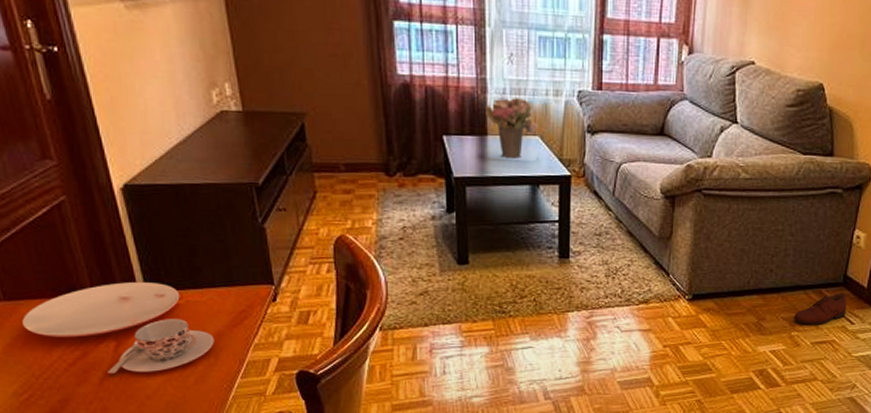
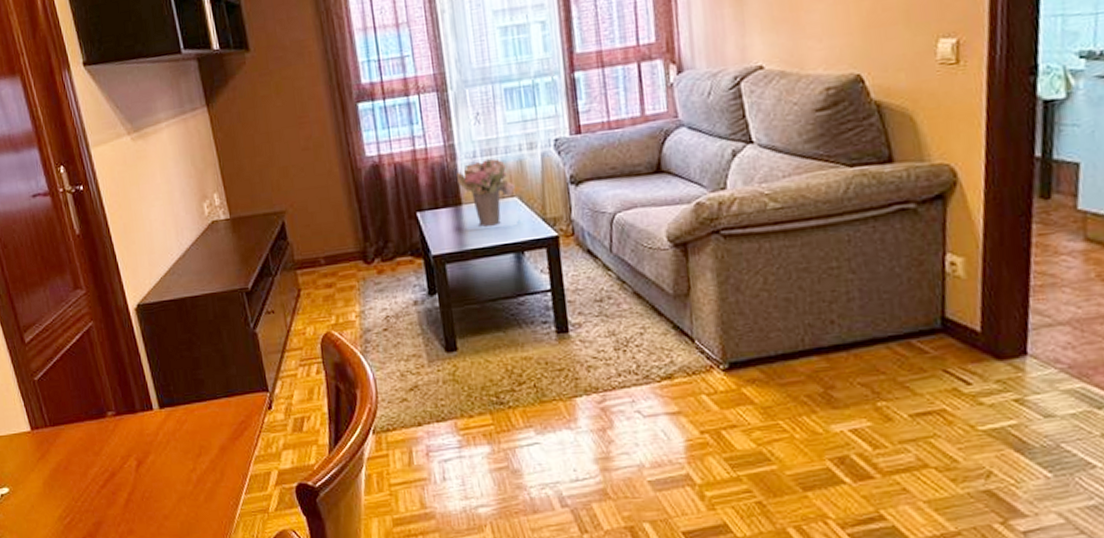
plate: present [22,282,180,338] -> none [64,398,188,460]
teacup: present [107,319,215,375] -> none [131,434,220,495]
shoe: present [793,292,847,325] -> none [876,340,956,390]

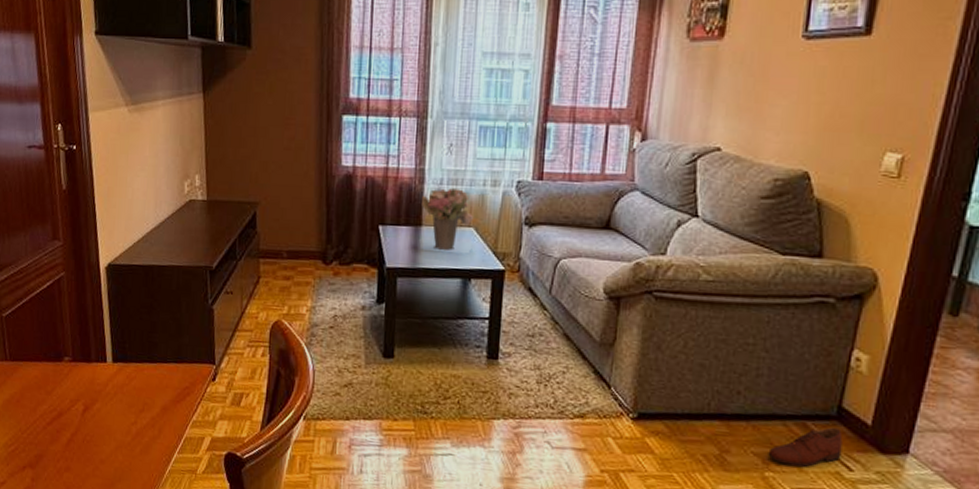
shoe: none [876,340,956,390] -> present [768,427,843,467]

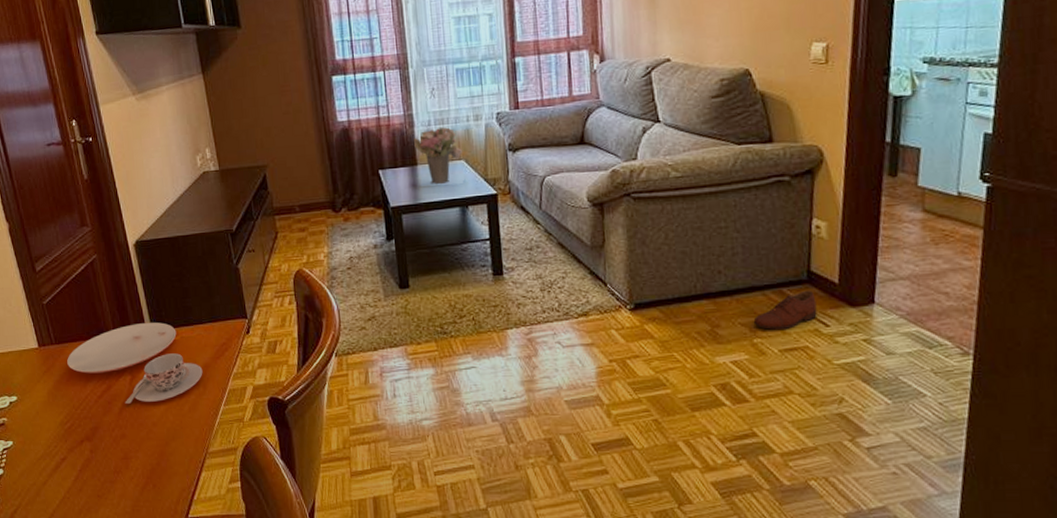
plate: none [19,352,138,400] -> present [67,322,177,374]
teacup: none [74,389,161,438] -> present [125,353,203,405]

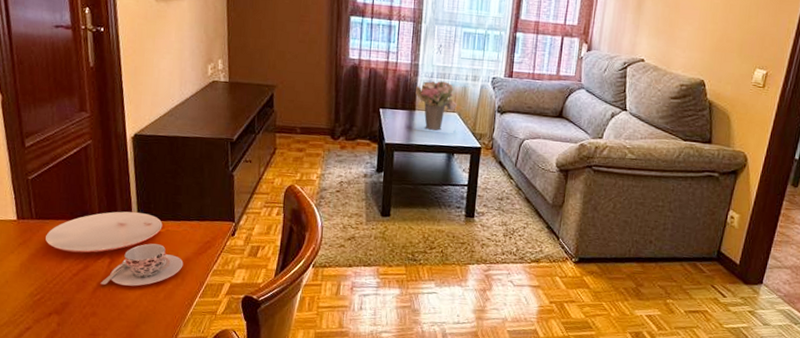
shoe: present [753,290,817,330] -> none [669,266,720,295]

